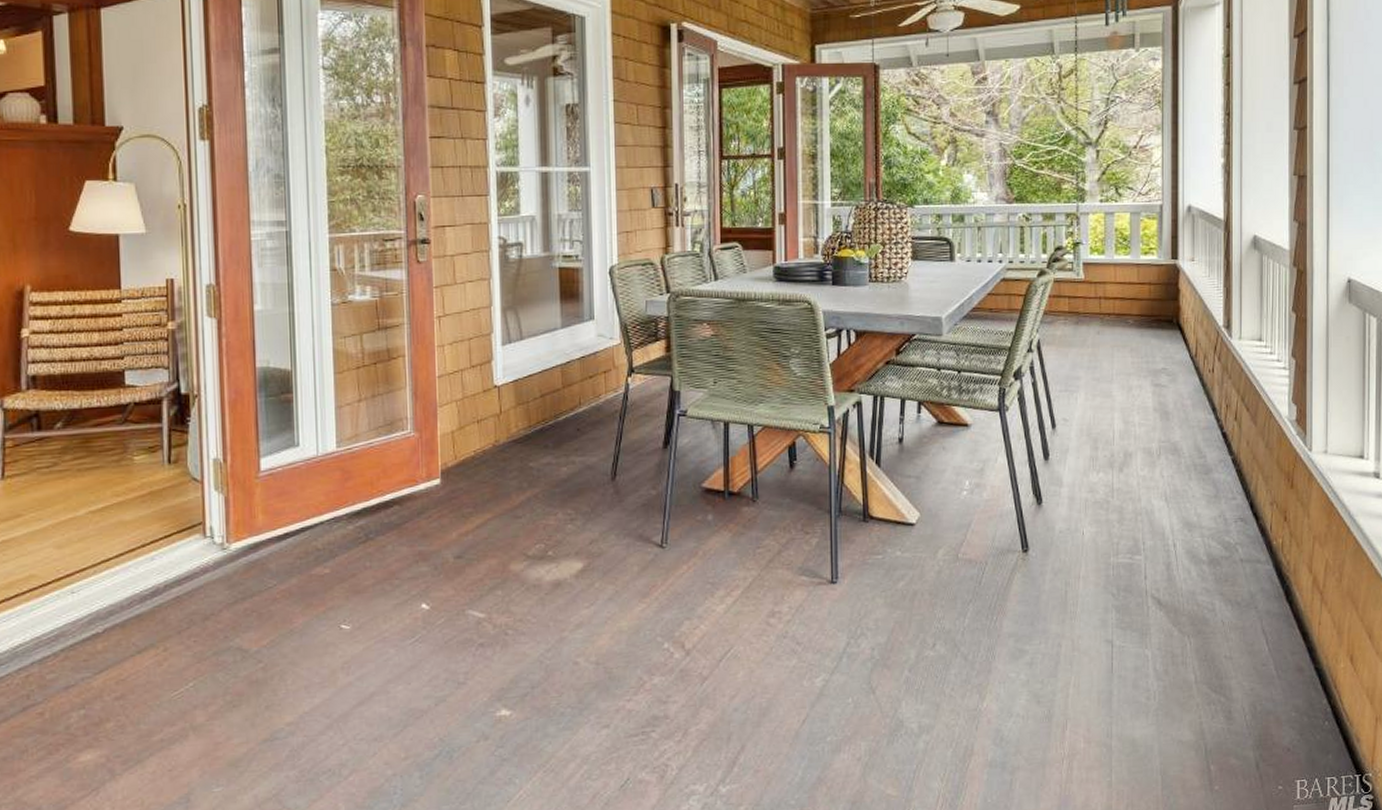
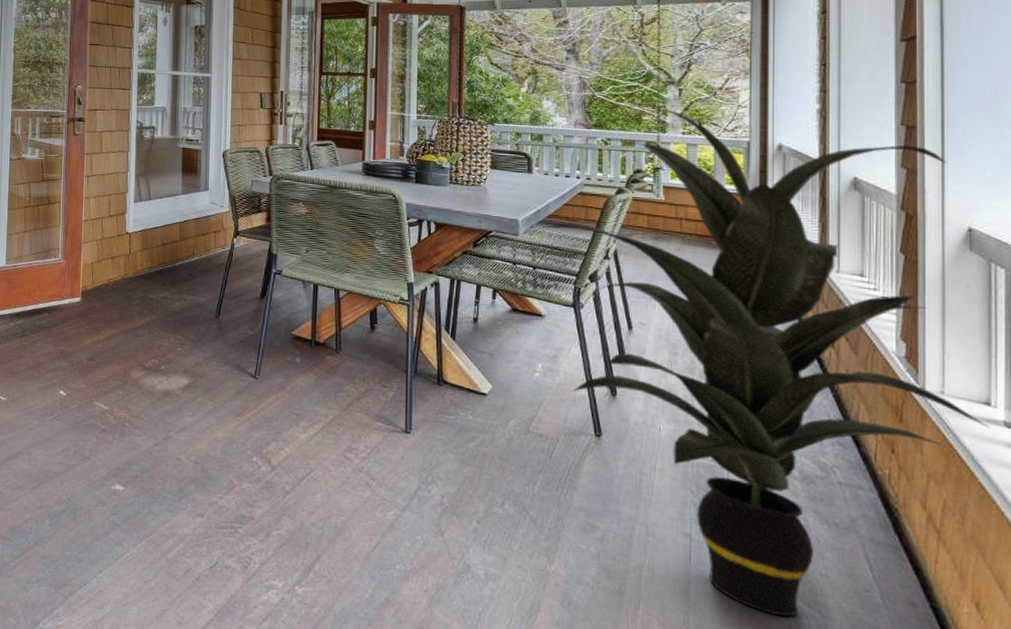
indoor plant: none [966,175,1363,708] -> present [543,109,990,617]

